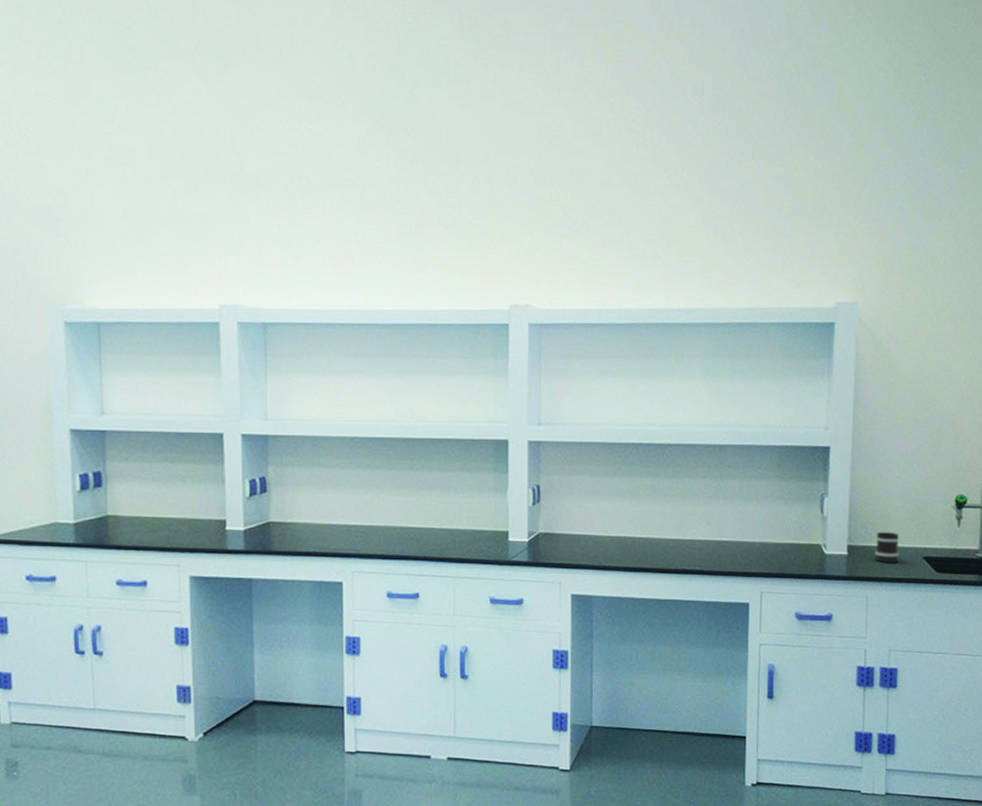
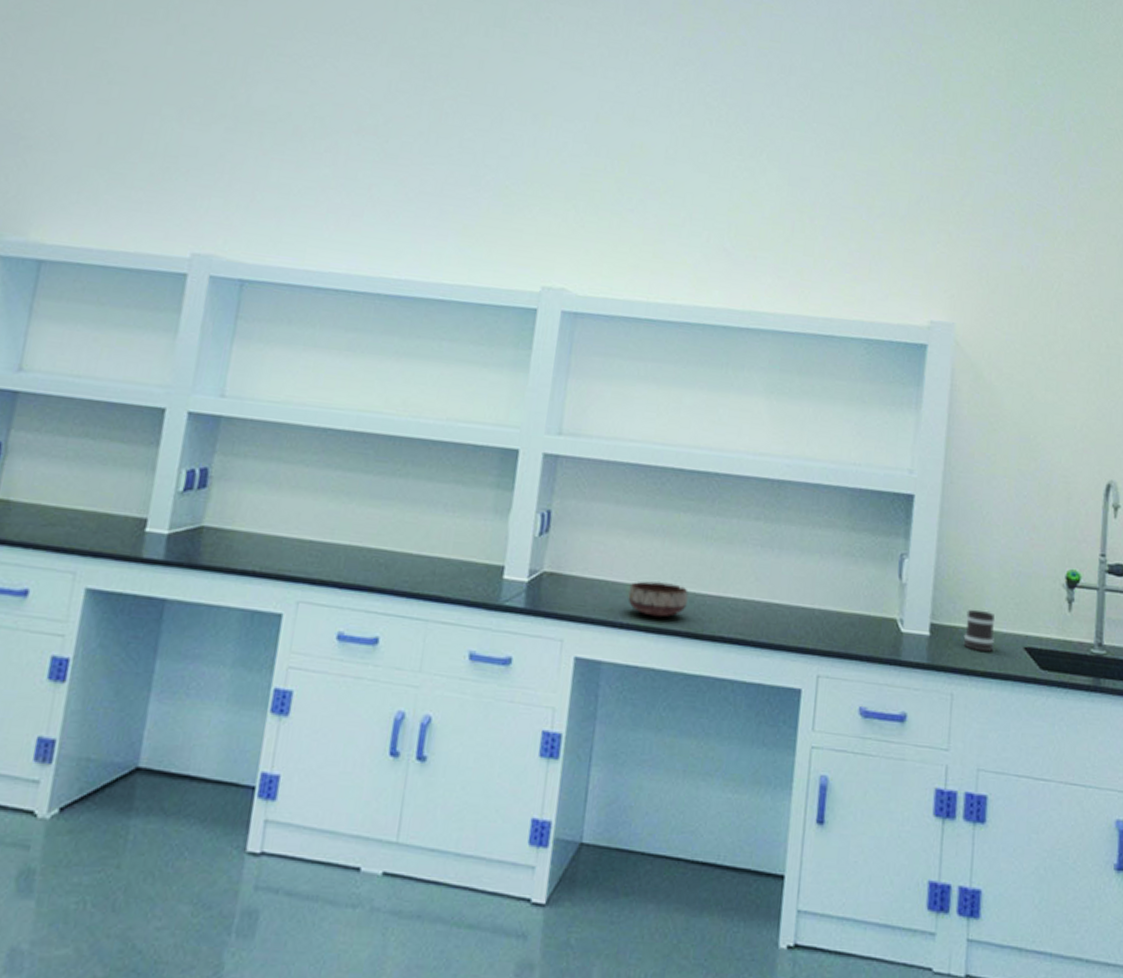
bowl: none [608,533,655,559] -> present [628,581,688,618]

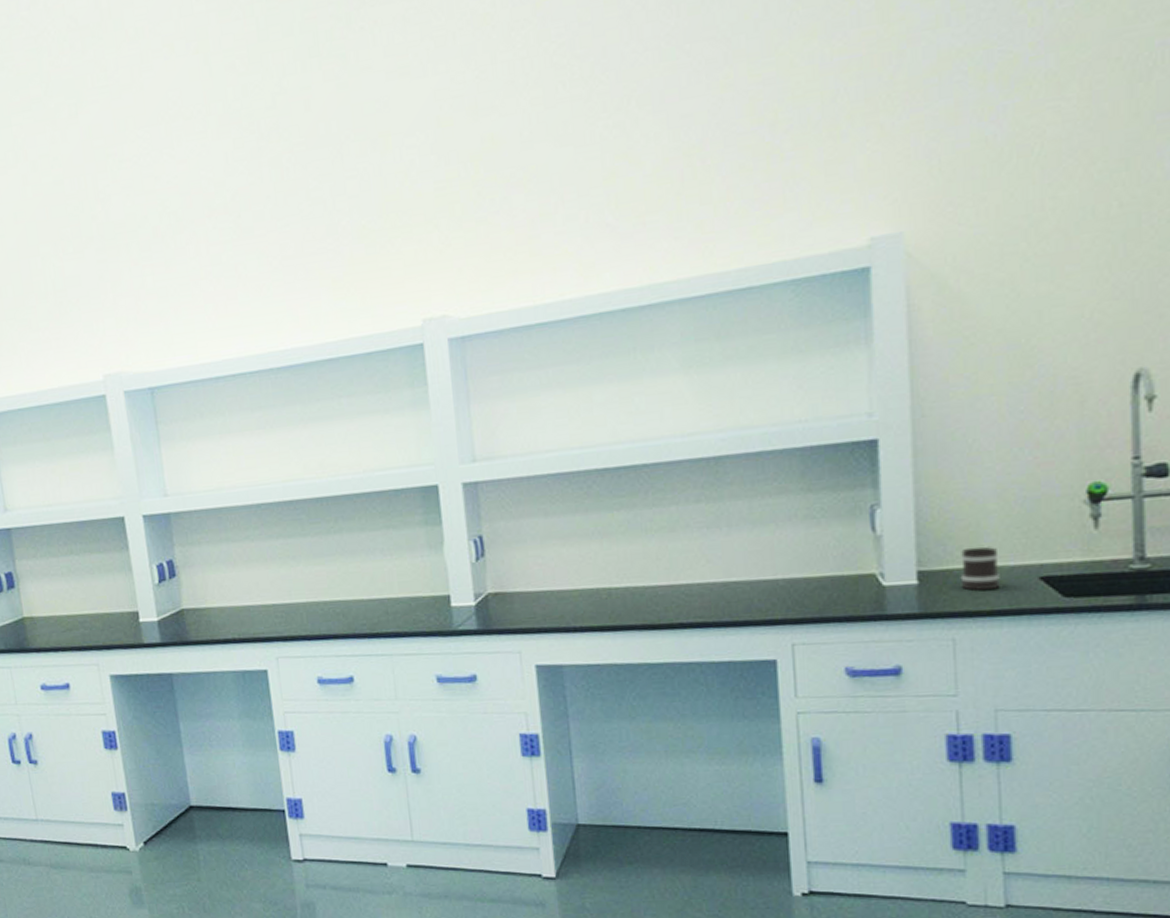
bowl: present [628,581,688,618] -> none [575,581,638,616]

